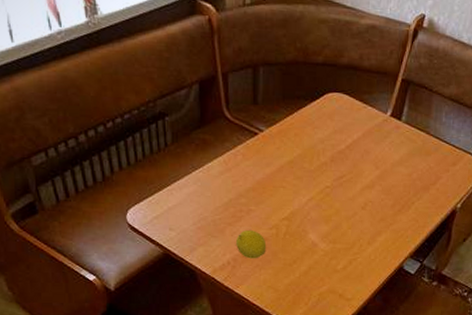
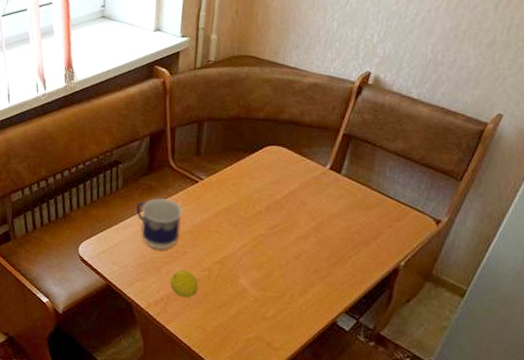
cup: none [190,153,244,210] -> present [135,198,183,250]

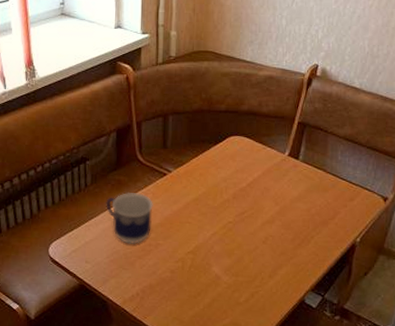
fruit: present [170,270,199,298] -> none [145,262,173,291]

